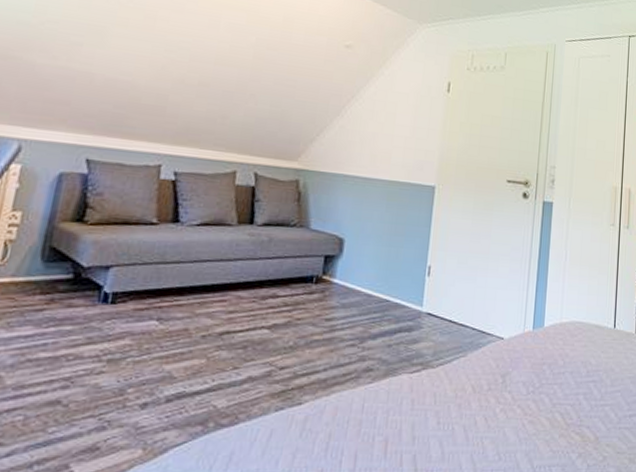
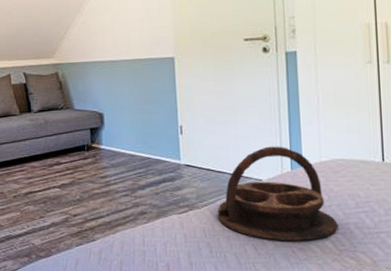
serving tray: none [451,300,569,412] -> present [217,146,338,241]

